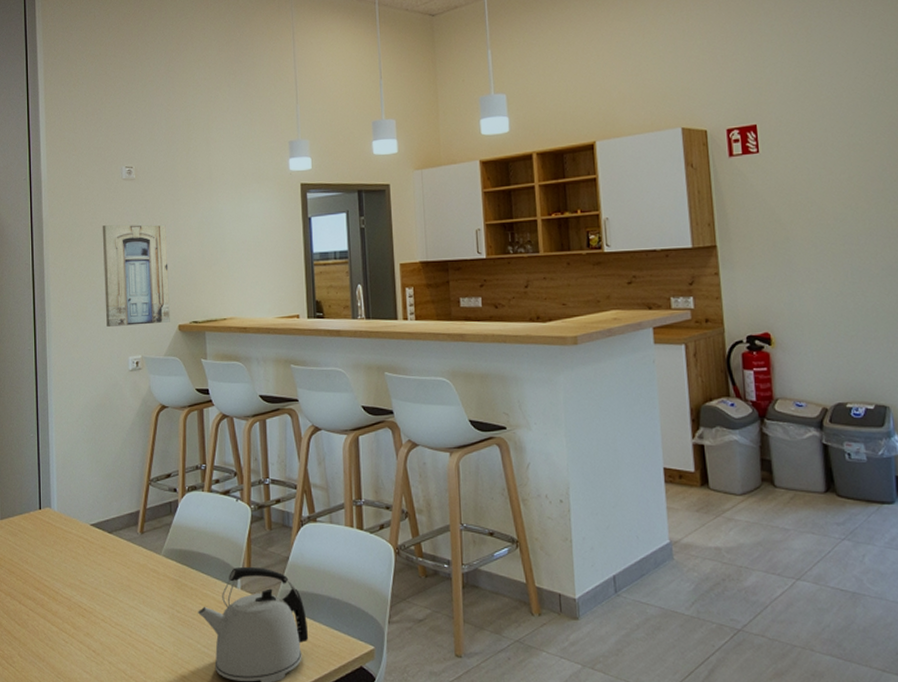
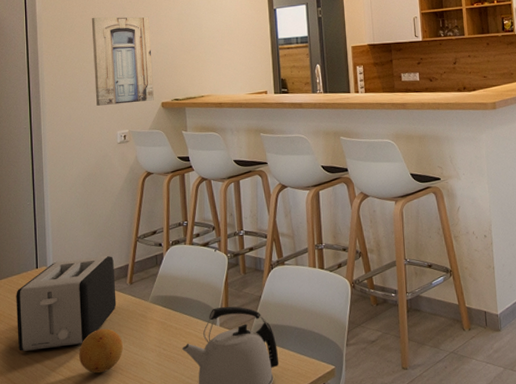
toaster: none [17,500,126,602] -> present [16,256,117,351]
fruit: none [84,582,132,634] -> present [79,328,123,374]

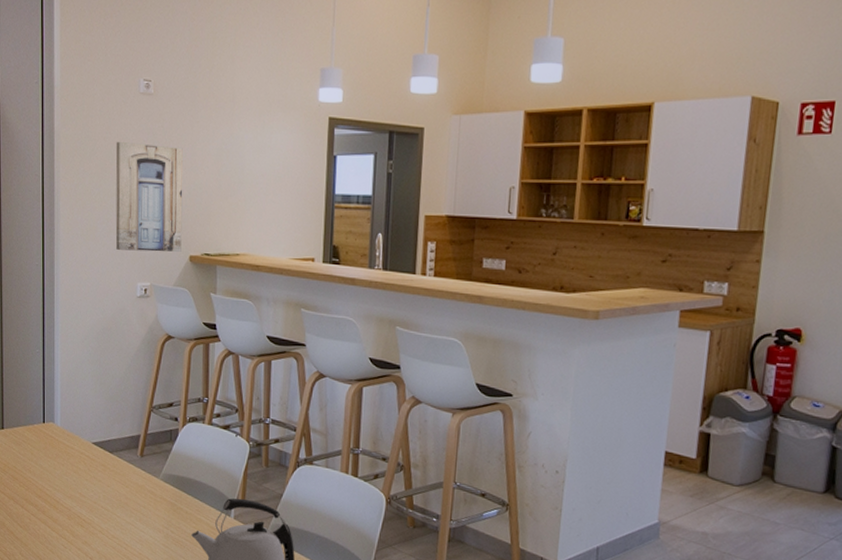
toaster: present [16,256,117,351] -> none [21,419,125,511]
fruit: present [79,328,123,374] -> none [83,498,129,544]

